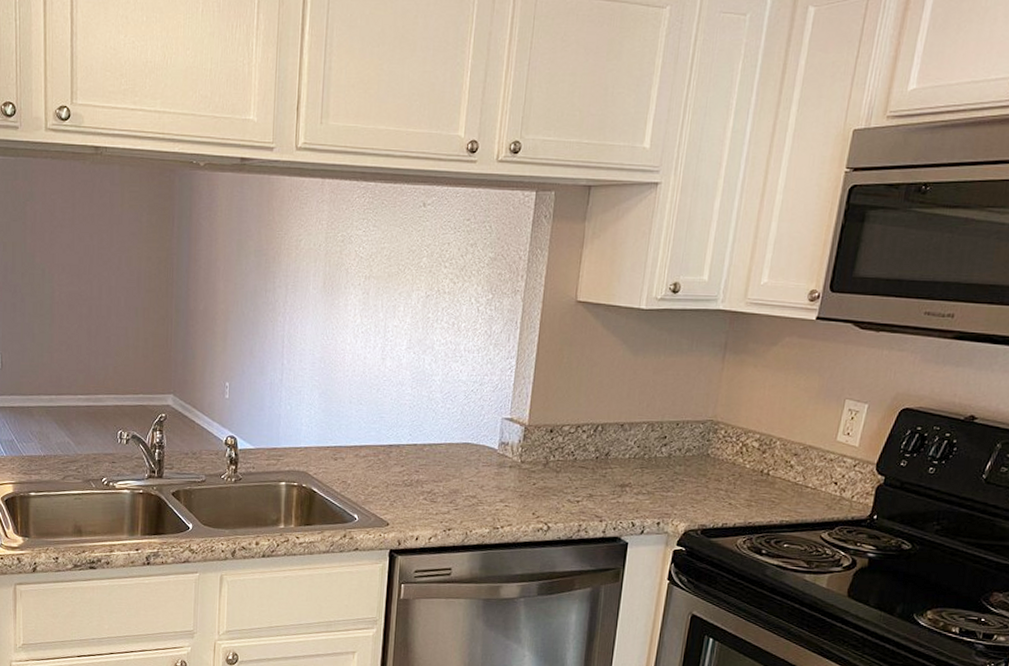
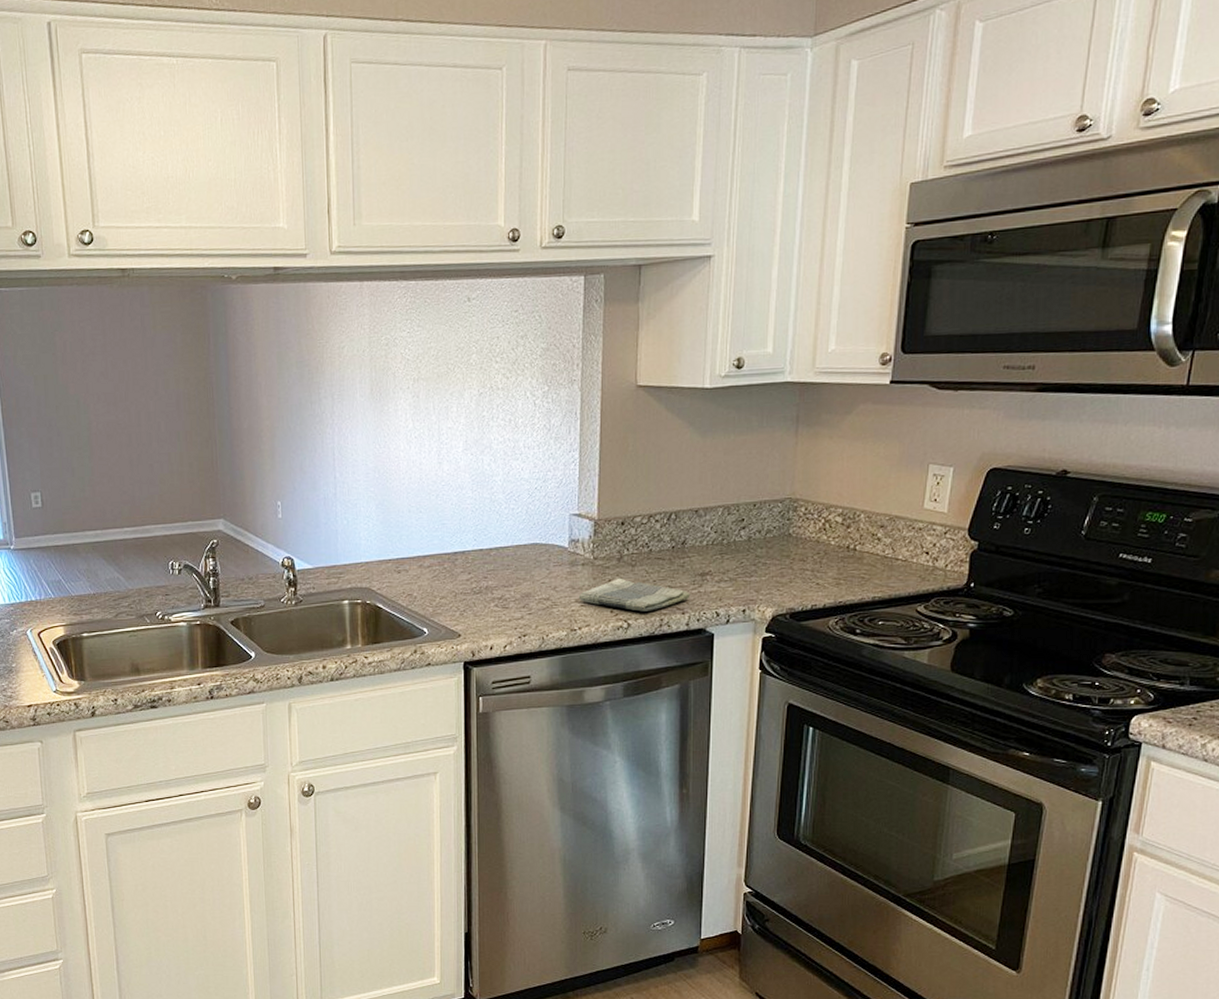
dish towel: none [503,482,610,517] -> present [578,578,691,612]

